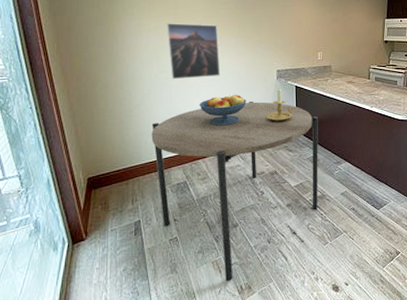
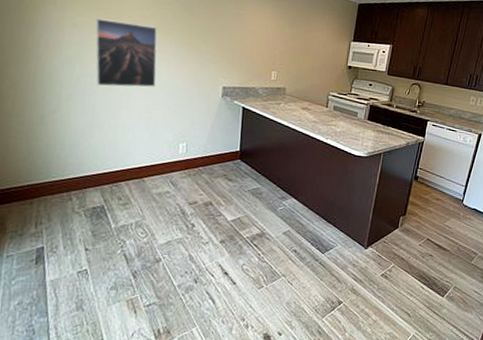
dining table: present [151,102,318,282] -> none [65,120,265,325]
fruit bowl: present [199,94,246,126] -> none [127,110,184,145]
candle holder: present [267,88,294,121] -> none [206,108,238,146]

